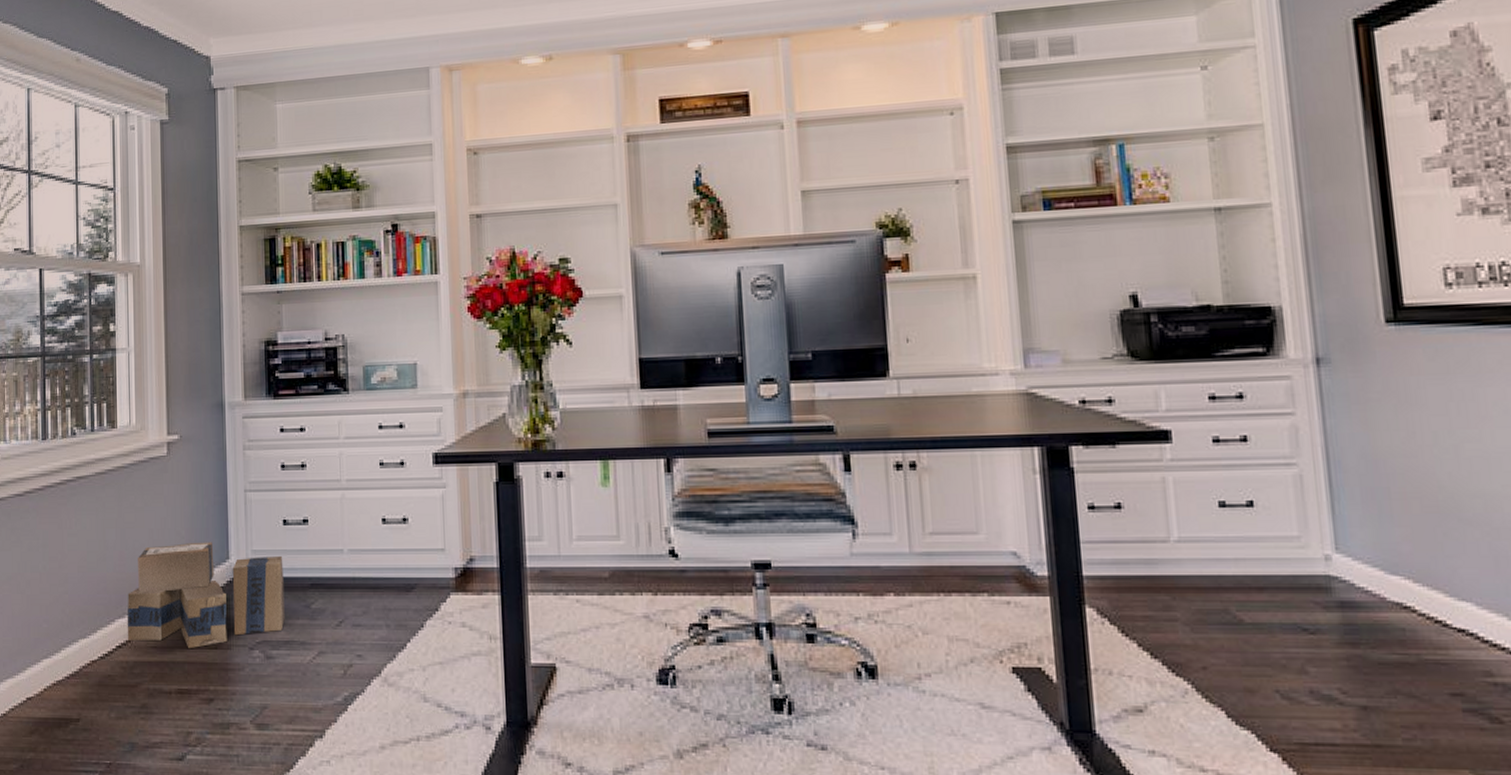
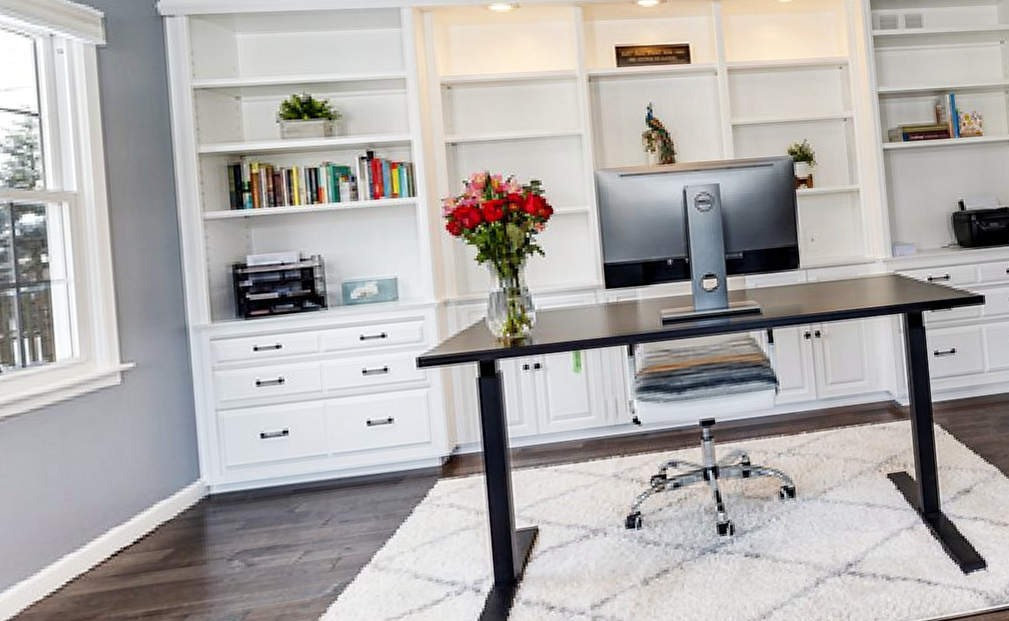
cardboard box: present [127,542,285,648] -> none [78,463,267,574]

